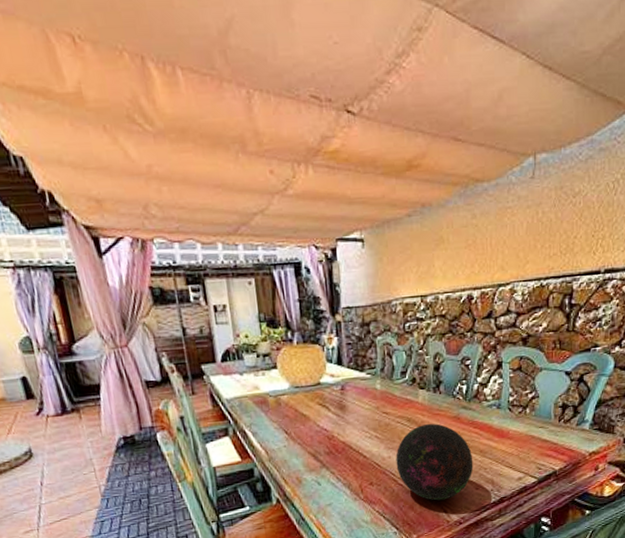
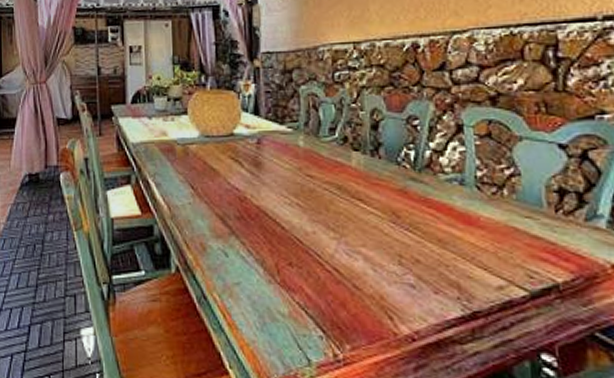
decorative orb: present [396,423,474,501] -> none [322,196,430,302]

